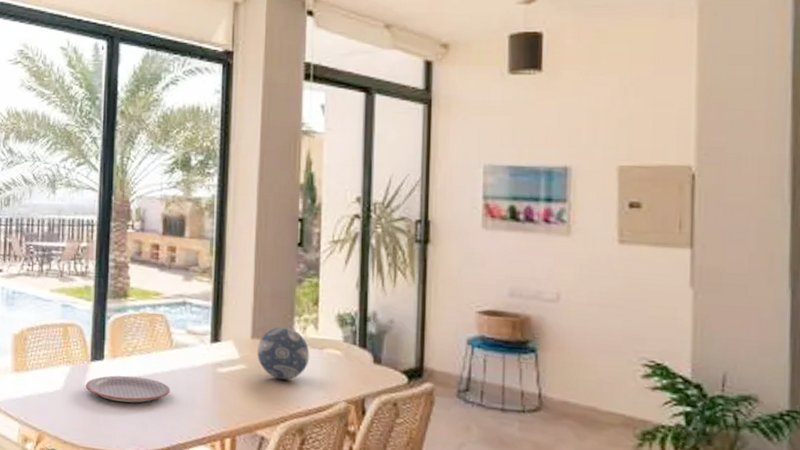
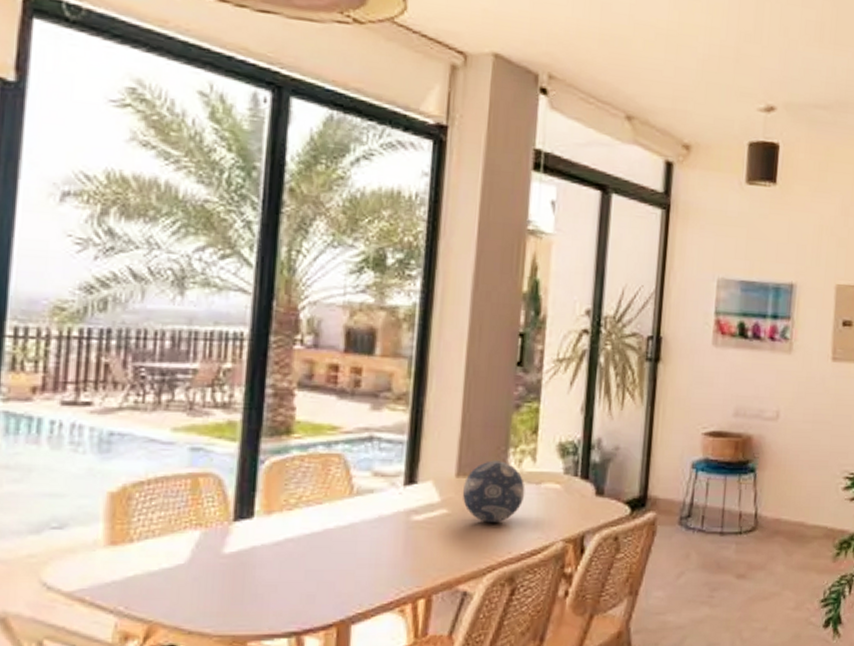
plate: present [85,375,170,403] -> none [224,535,348,571]

